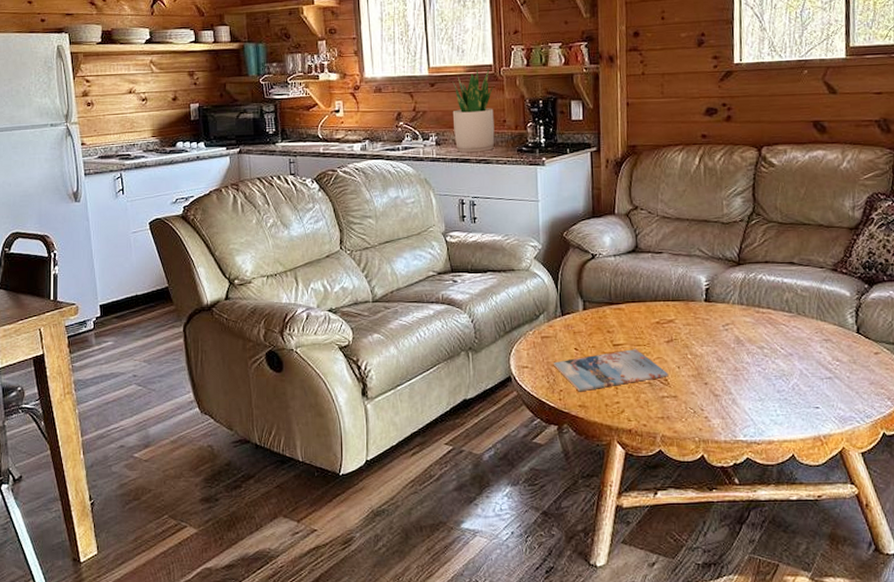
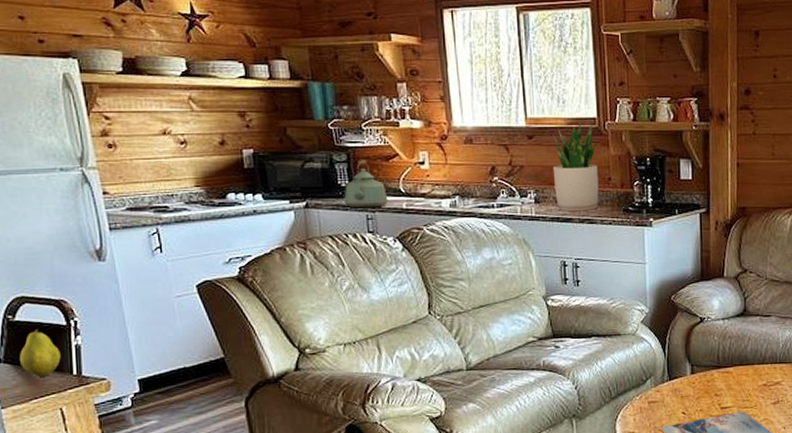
fruit: none [12,259,42,301] -> present [20,328,61,377]
kettle: none [271,110,308,153] -> present [344,160,388,209]

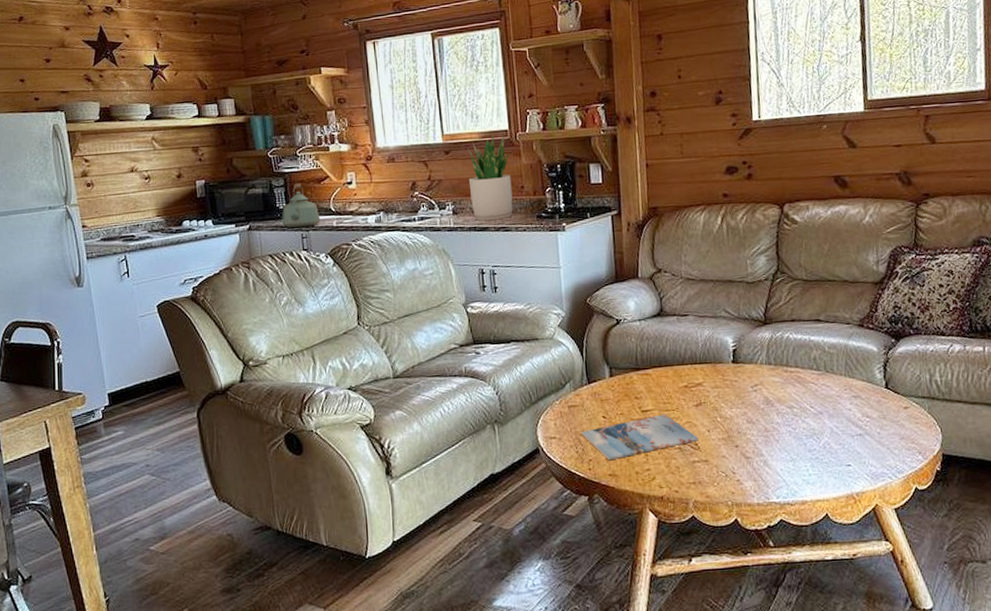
fruit: present [20,328,61,377] -> none [14,349,46,393]

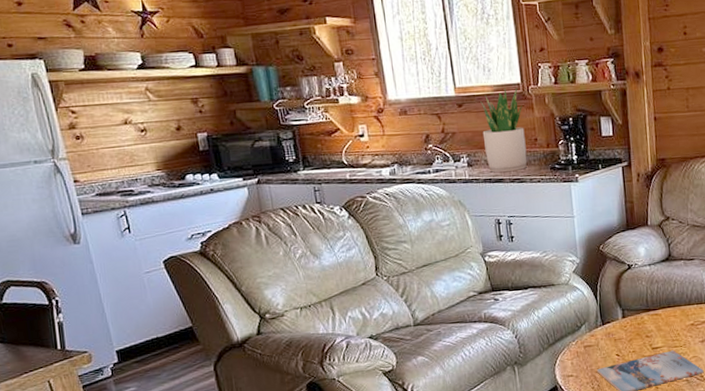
kettle: present [282,183,321,229] -> none [292,136,333,182]

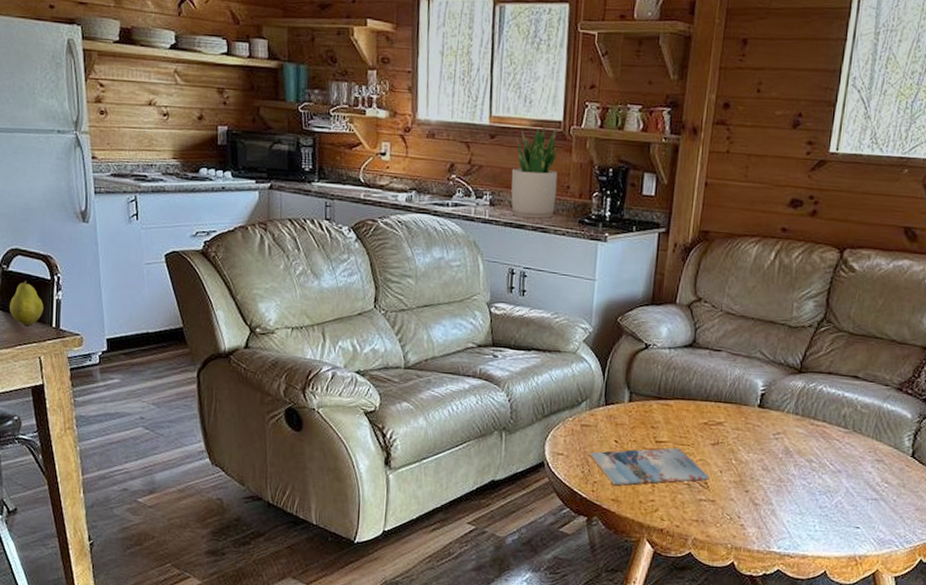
fruit: none [9,308,46,353] -> present [10,279,44,326]

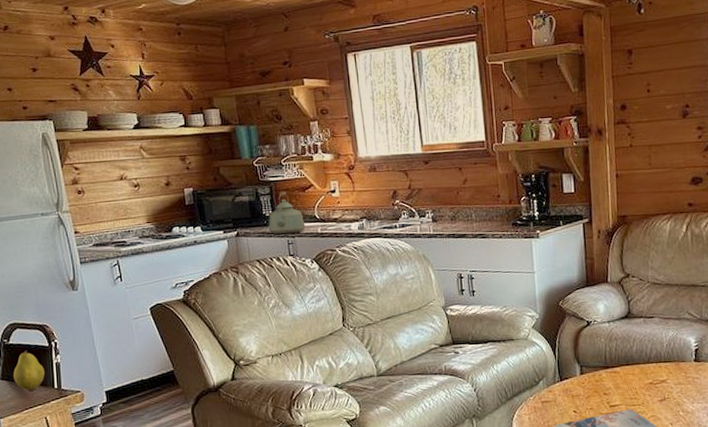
kettle: none [306,145,348,196] -> present [268,191,306,235]
planter: present [511,124,561,219] -> none [446,145,490,229]

